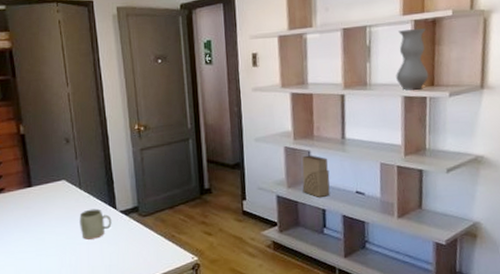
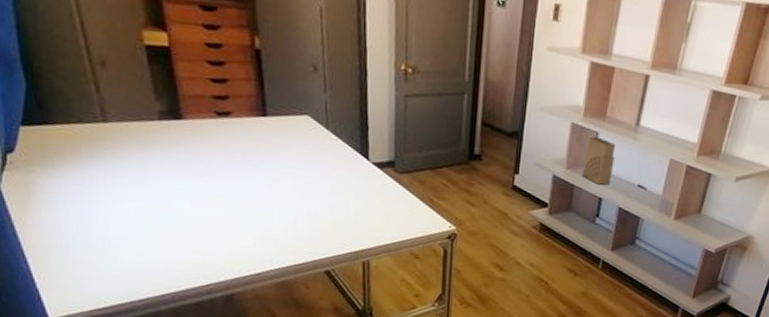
mug: present [79,208,112,240] -> none [323,154,362,189]
vase: present [396,28,429,90] -> none [709,11,757,86]

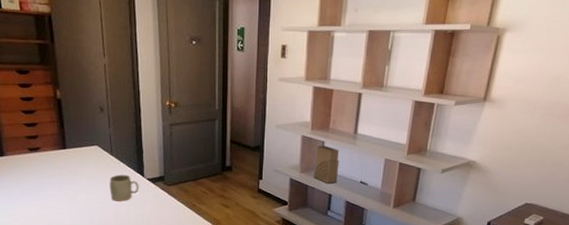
mug: none [323,154,362,189] -> present [109,174,139,201]

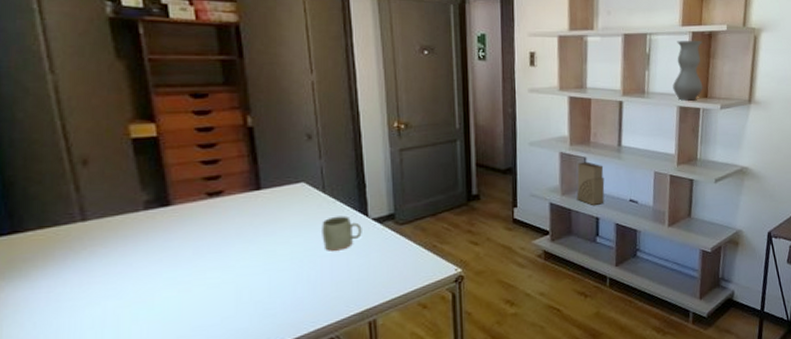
vase: none [410,38,445,96] -> present [673,41,703,101]

